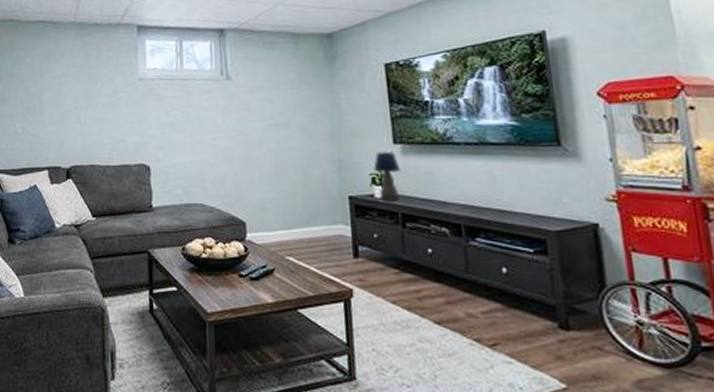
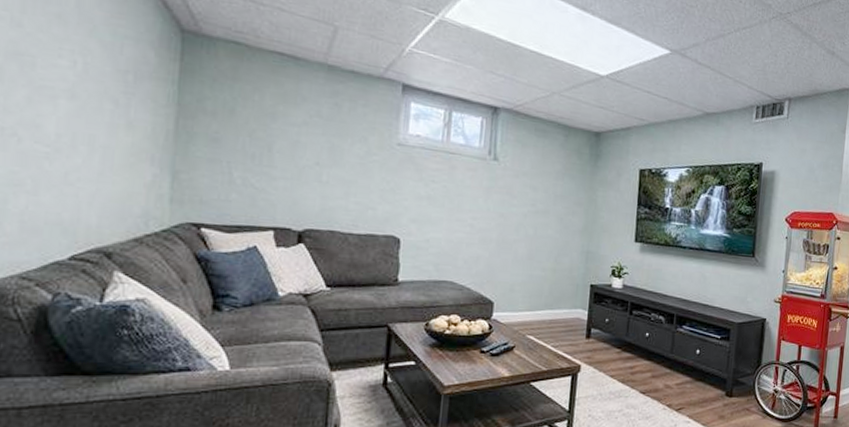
table lamp: present [373,152,401,202] -> none [615,248,637,292]

